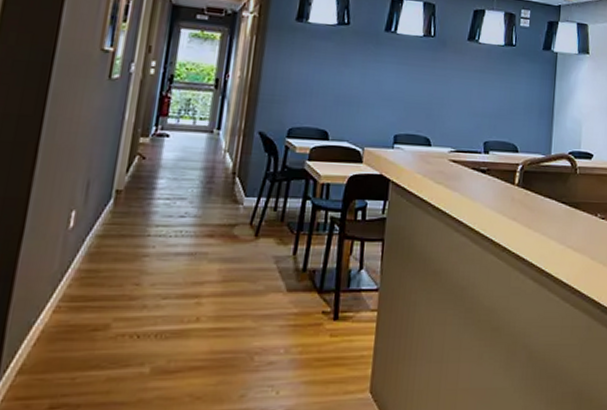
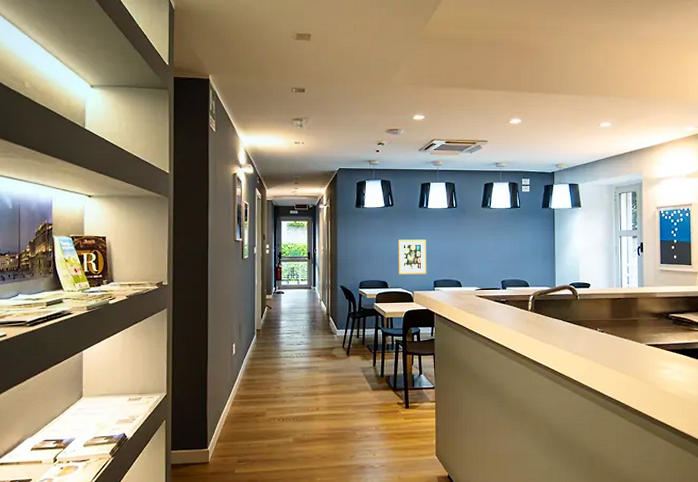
wall art: none [346,73,390,125] -> present [398,240,427,274]

